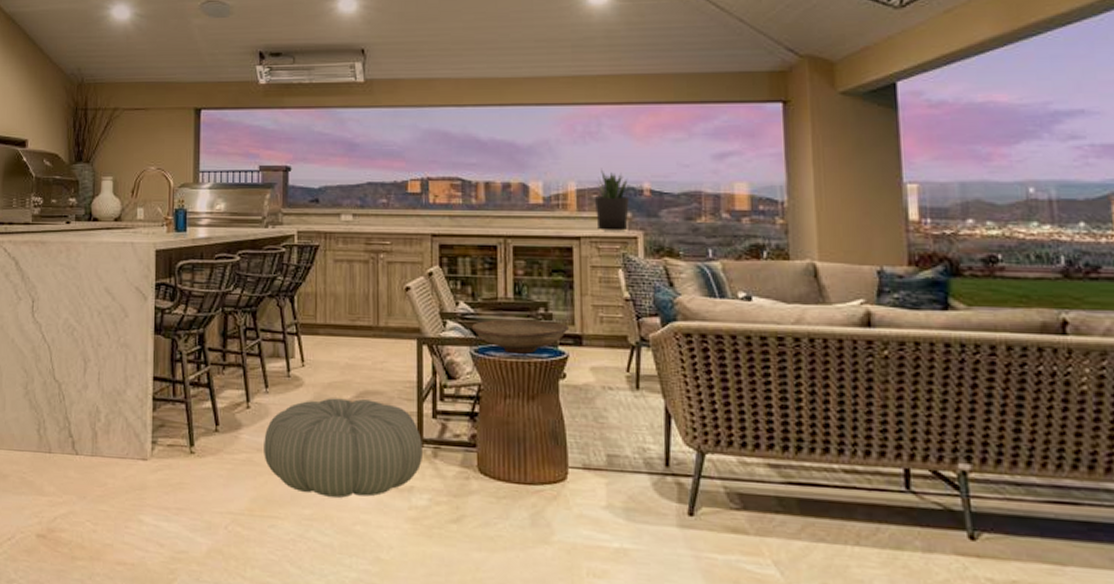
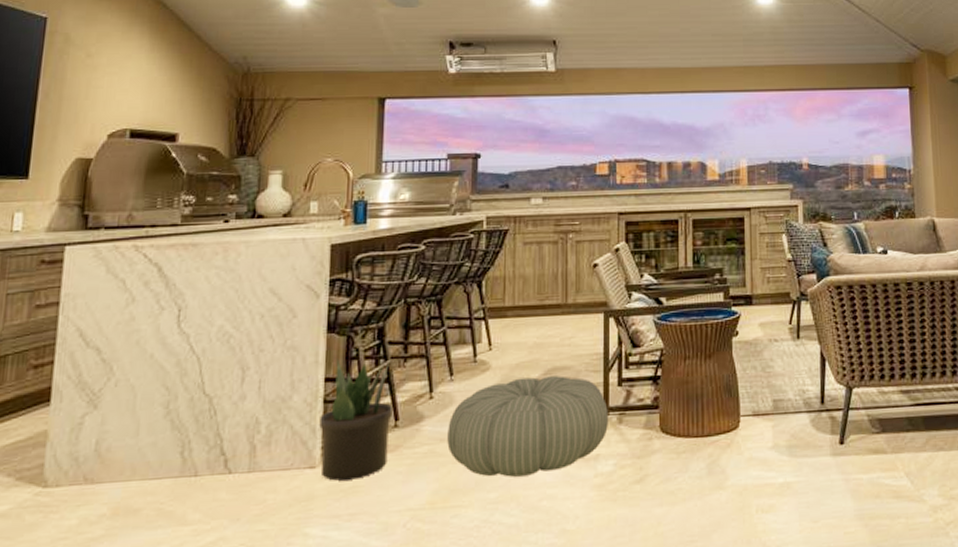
planter: none [150,360,213,476] -> present [319,359,392,481]
decorative bowl: present [471,319,569,354] -> none [654,285,741,318]
planter: present [594,168,629,231] -> none [762,146,791,201]

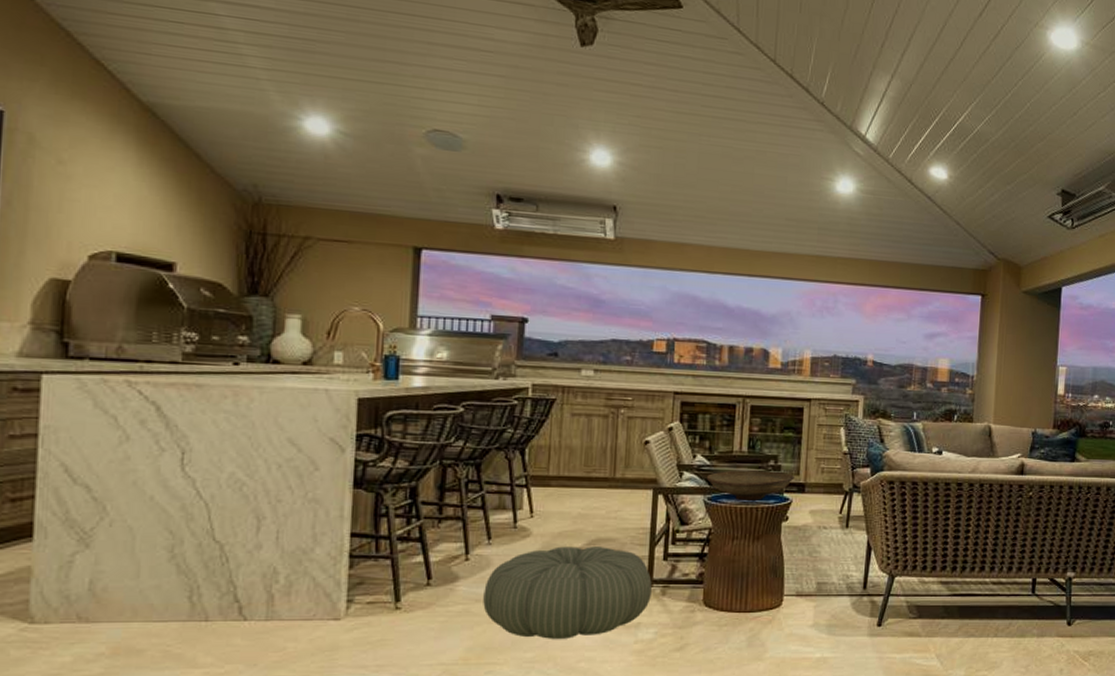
planter: present [319,359,392,481] -> none [344,515,425,633]
decorative bowl: none [654,285,741,318] -> present [706,470,794,500]

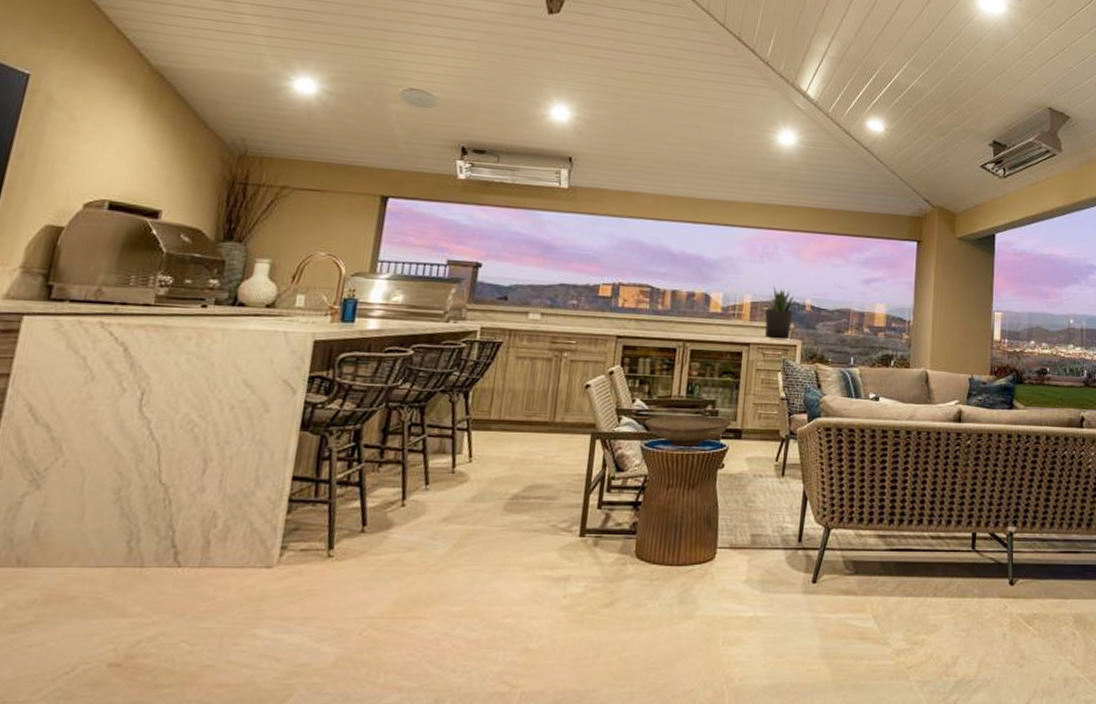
pouf: present [483,546,652,639] -> none [414,493,585,592]
planter: none [825,339,856,395] -> present [764,284,795,340]

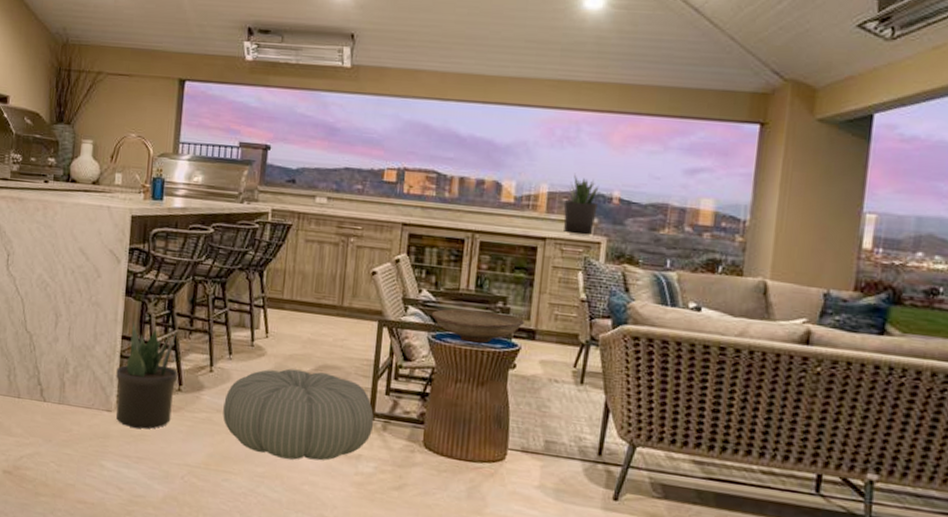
planter: none [278,458,363,582] -> present [116,321,177,429]
pouf: none [414,493,585,592] -> present [223,368,374,461]

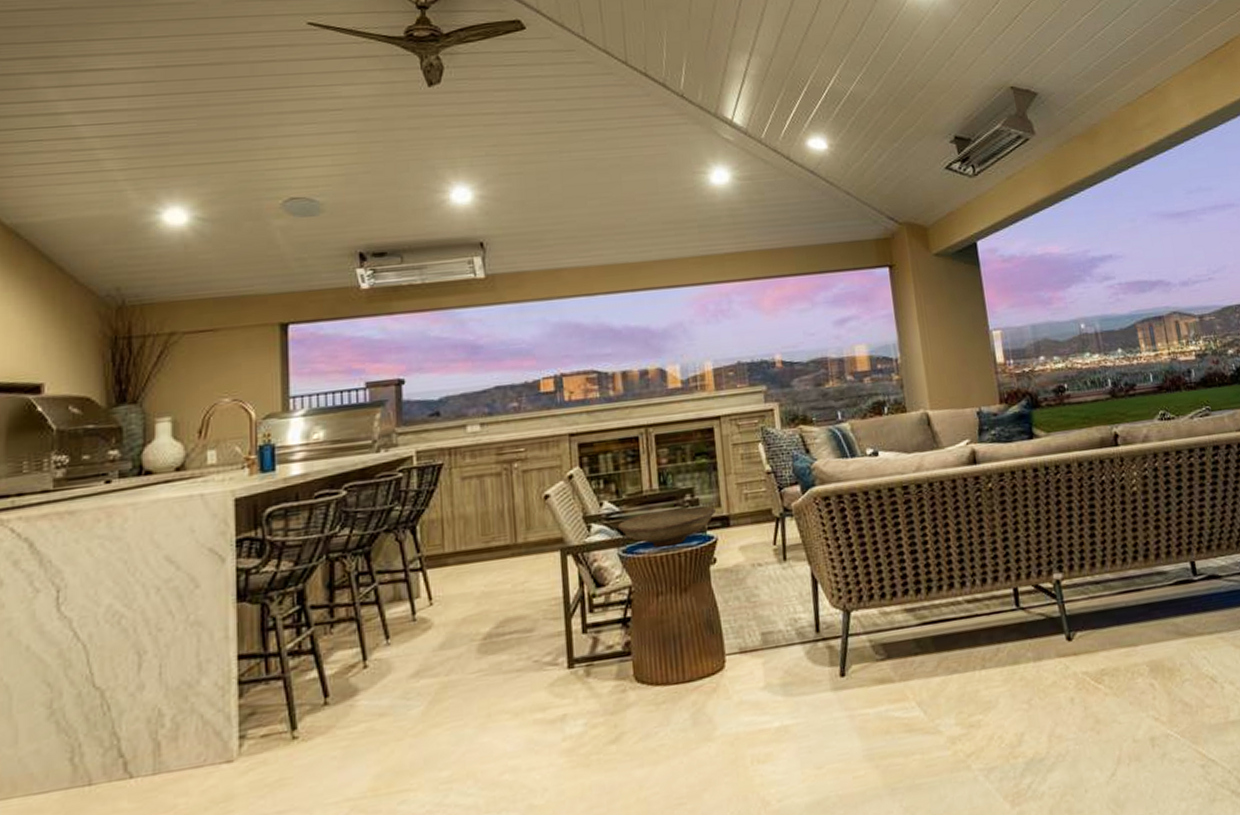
planter: present [116,321,177,429] -> none [235,629,321,775]
pouf: present [223,368,374,461] -> none [387,627,574,752]
planter: present [563,173,600,236] -> none [730,344,764,407]

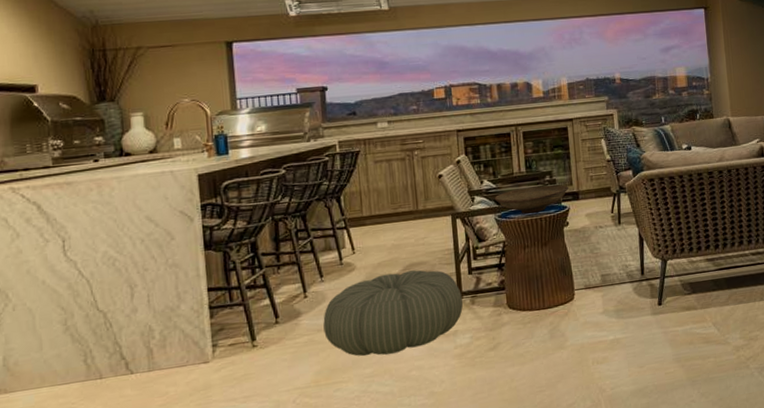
pouf: none [387,627,574,752] -> present [323,270,463,356]

